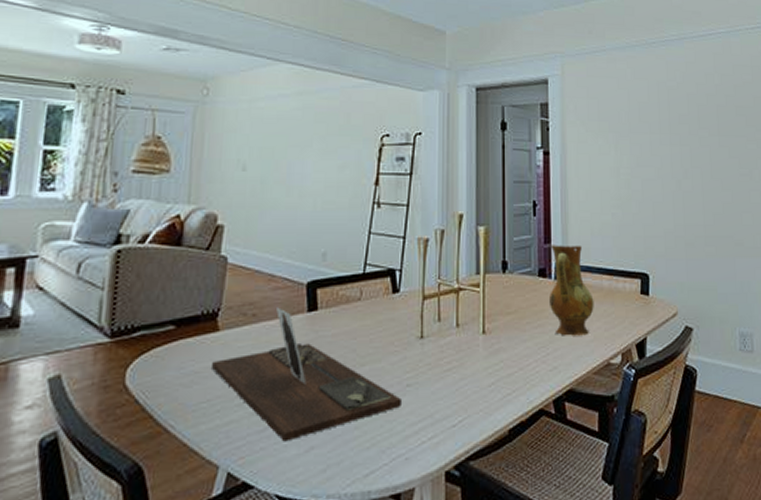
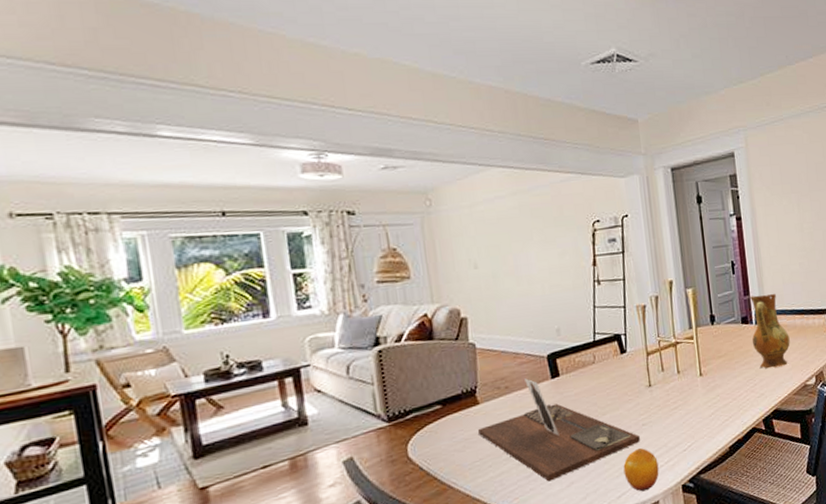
fruit: none [376,414,420,473] -> present [623,448,659,492]

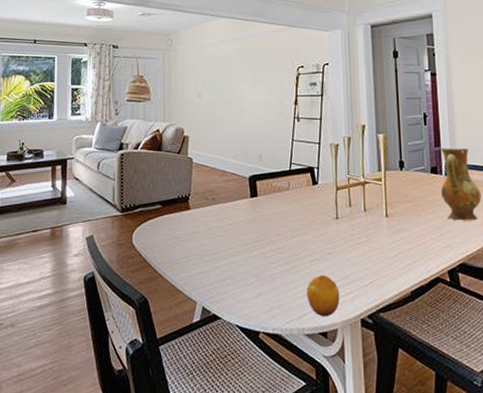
decorative tray: present [477,378,640,482] -> none [186,194,324,289]

